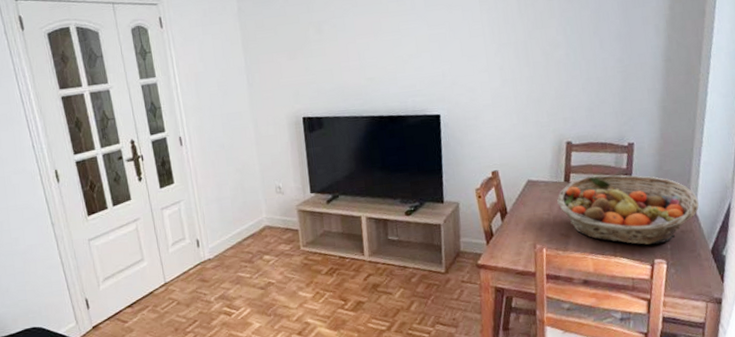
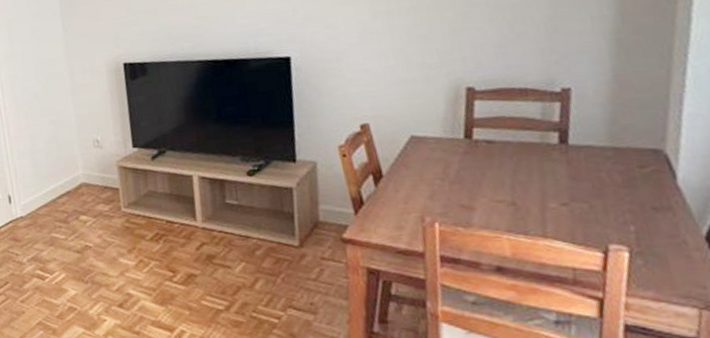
fruit basket: present [557,175,699,245] -> none [454,130,682,225]

